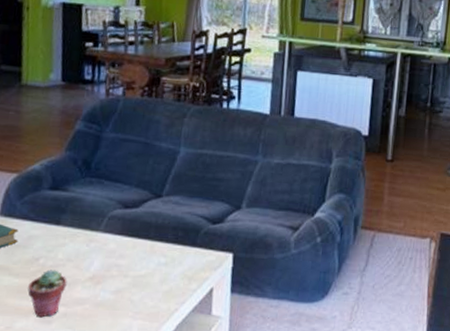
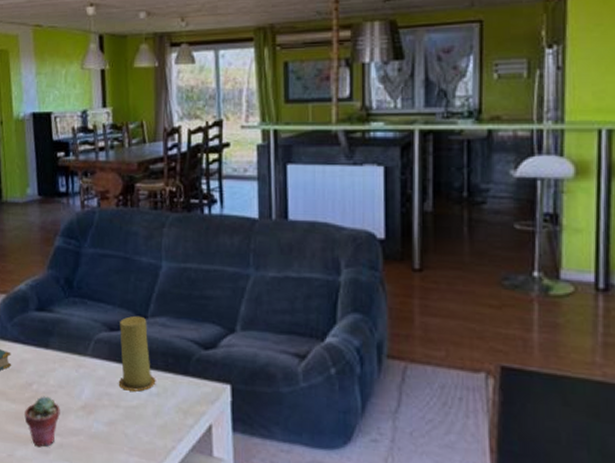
candle: none [128,194,166,262] -> present [118,315,156,392]

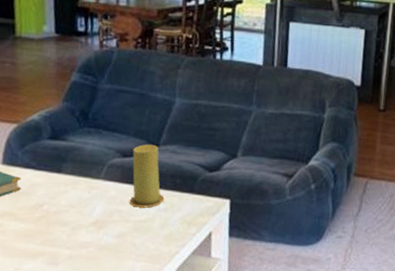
potted succulent: present [24,396,60,447] -> none [34,215,71,260]

